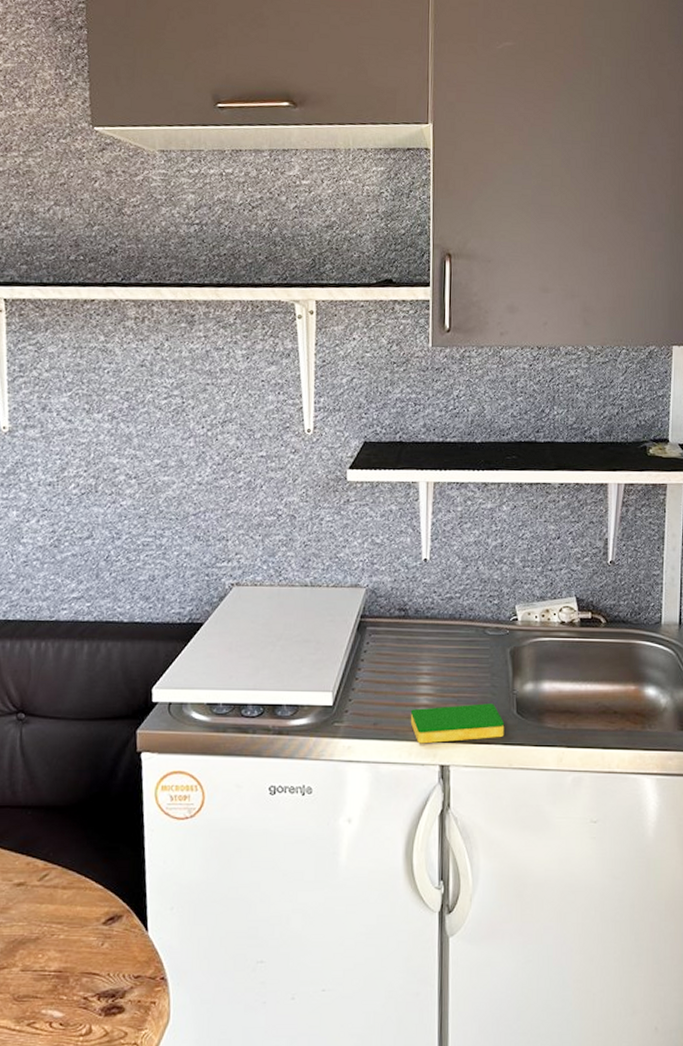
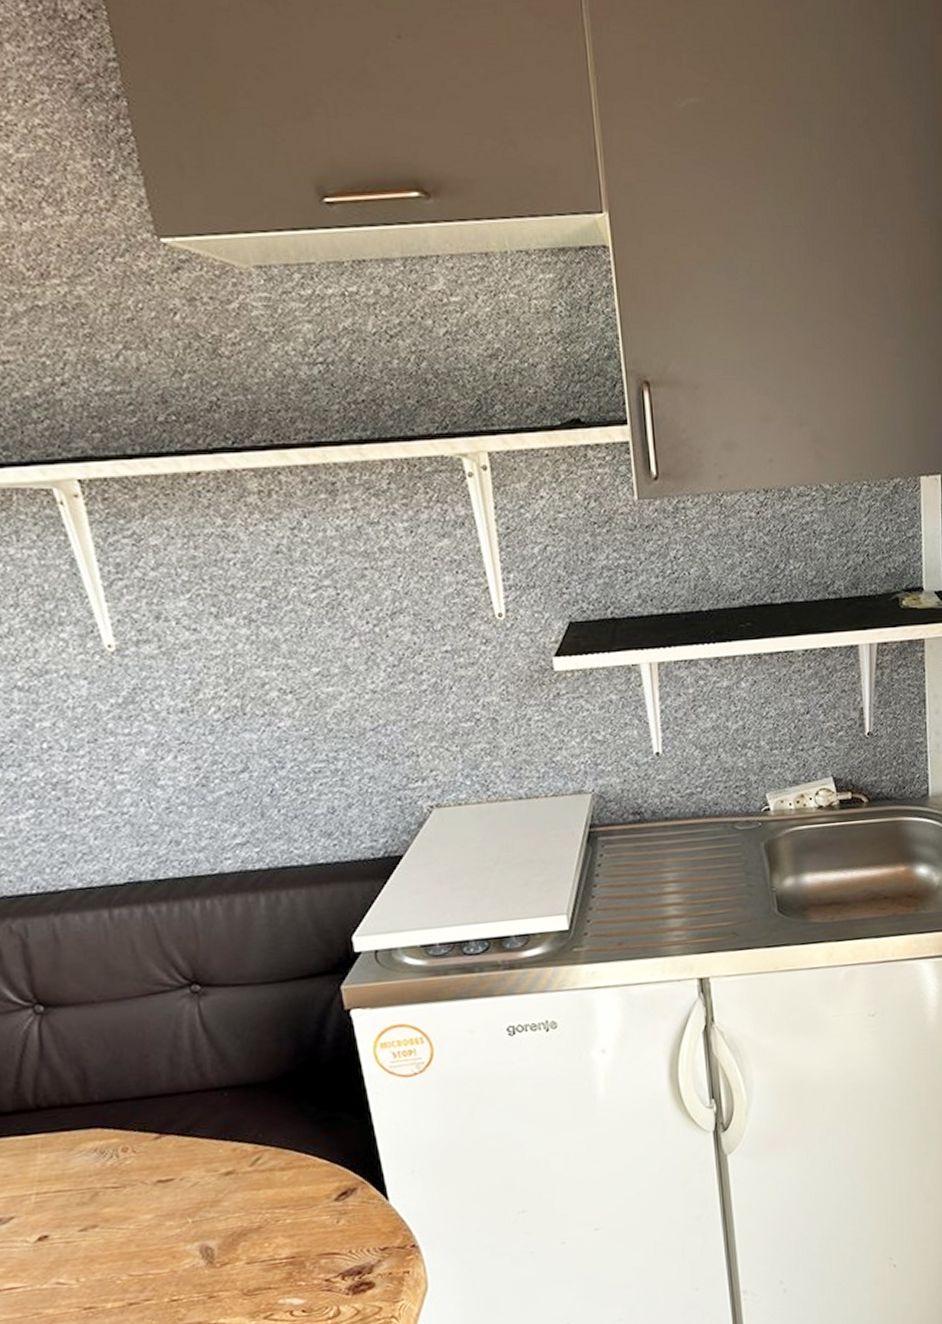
dish sponge: present [410,703,505,744] -> none [659,905,767,959]

